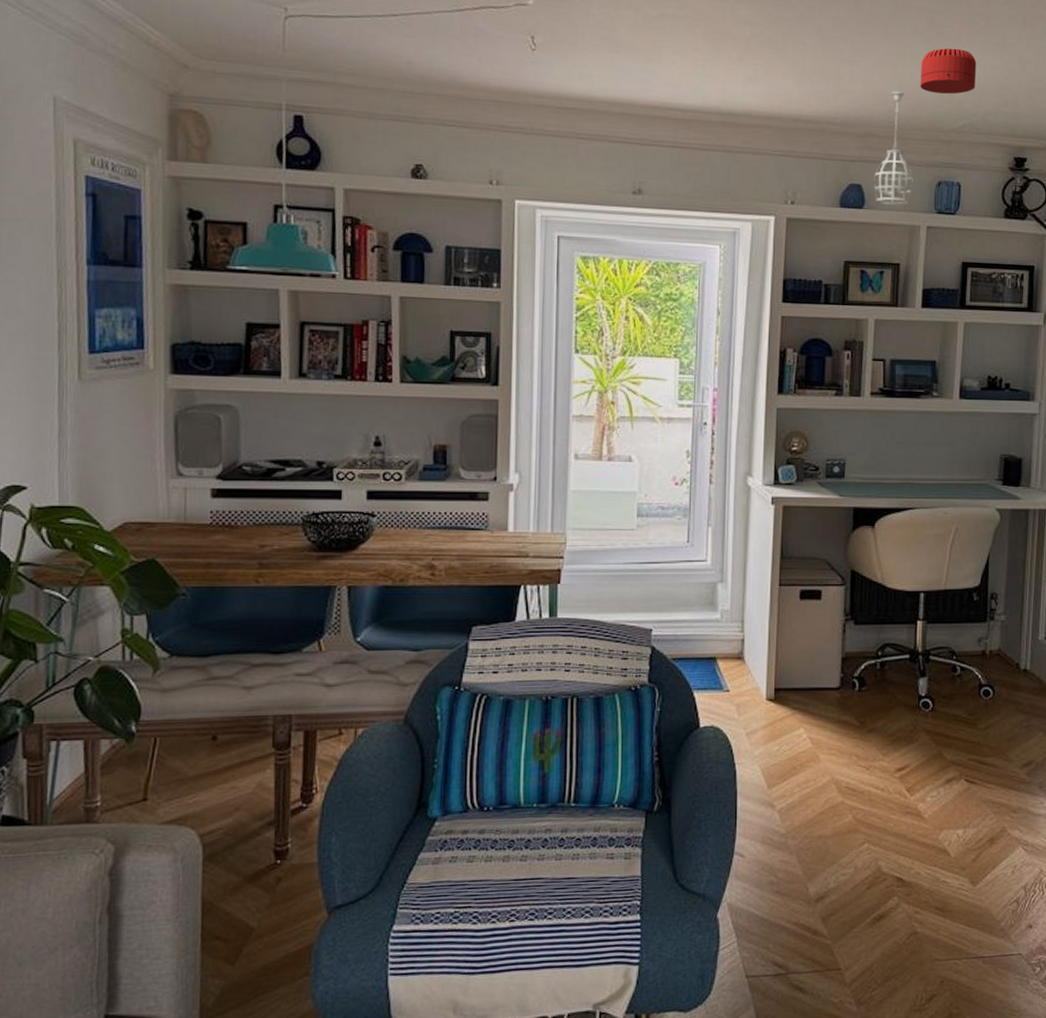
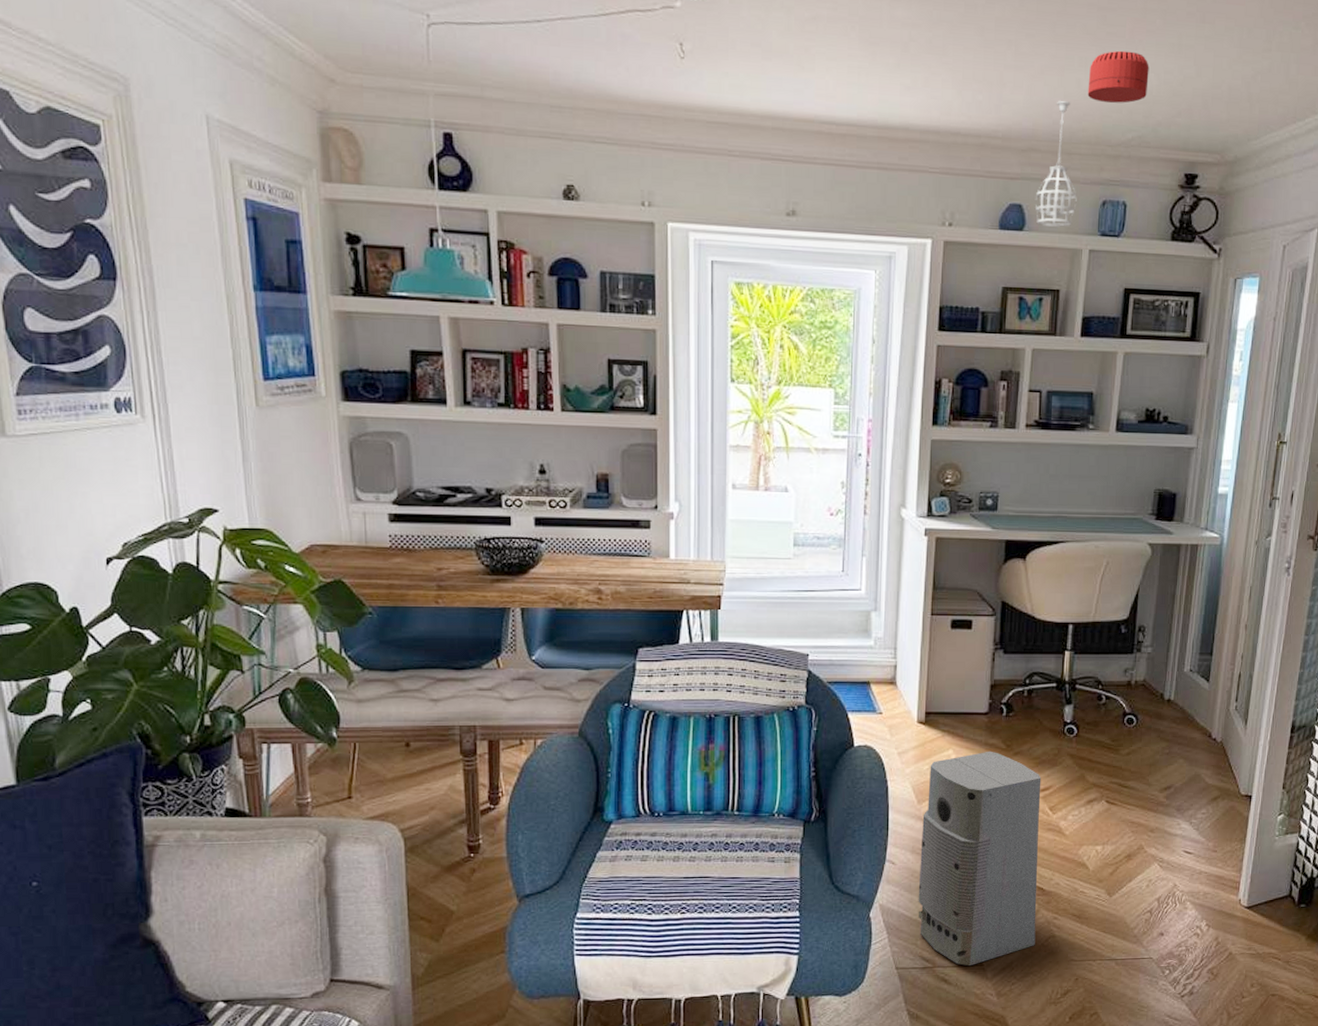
air purifier: none [769,728,897,971] -> present [918,751,1042,967]

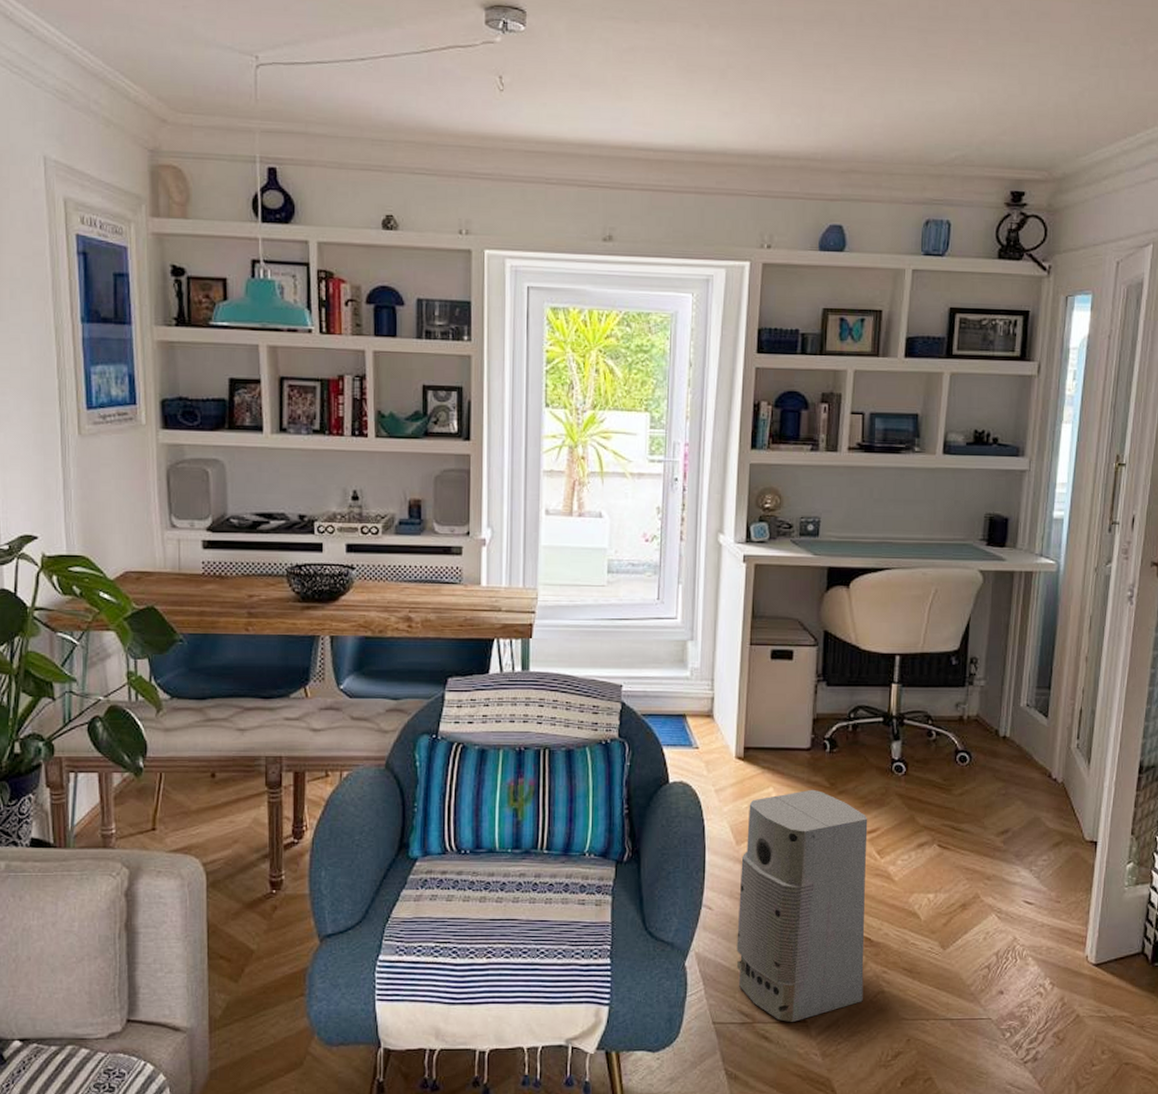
pendant light: present [1035,101,1077,227] -> none [856,122,899,247]
smoke detector: present [1087,50,1149,103] -> none [908,71,972,123]

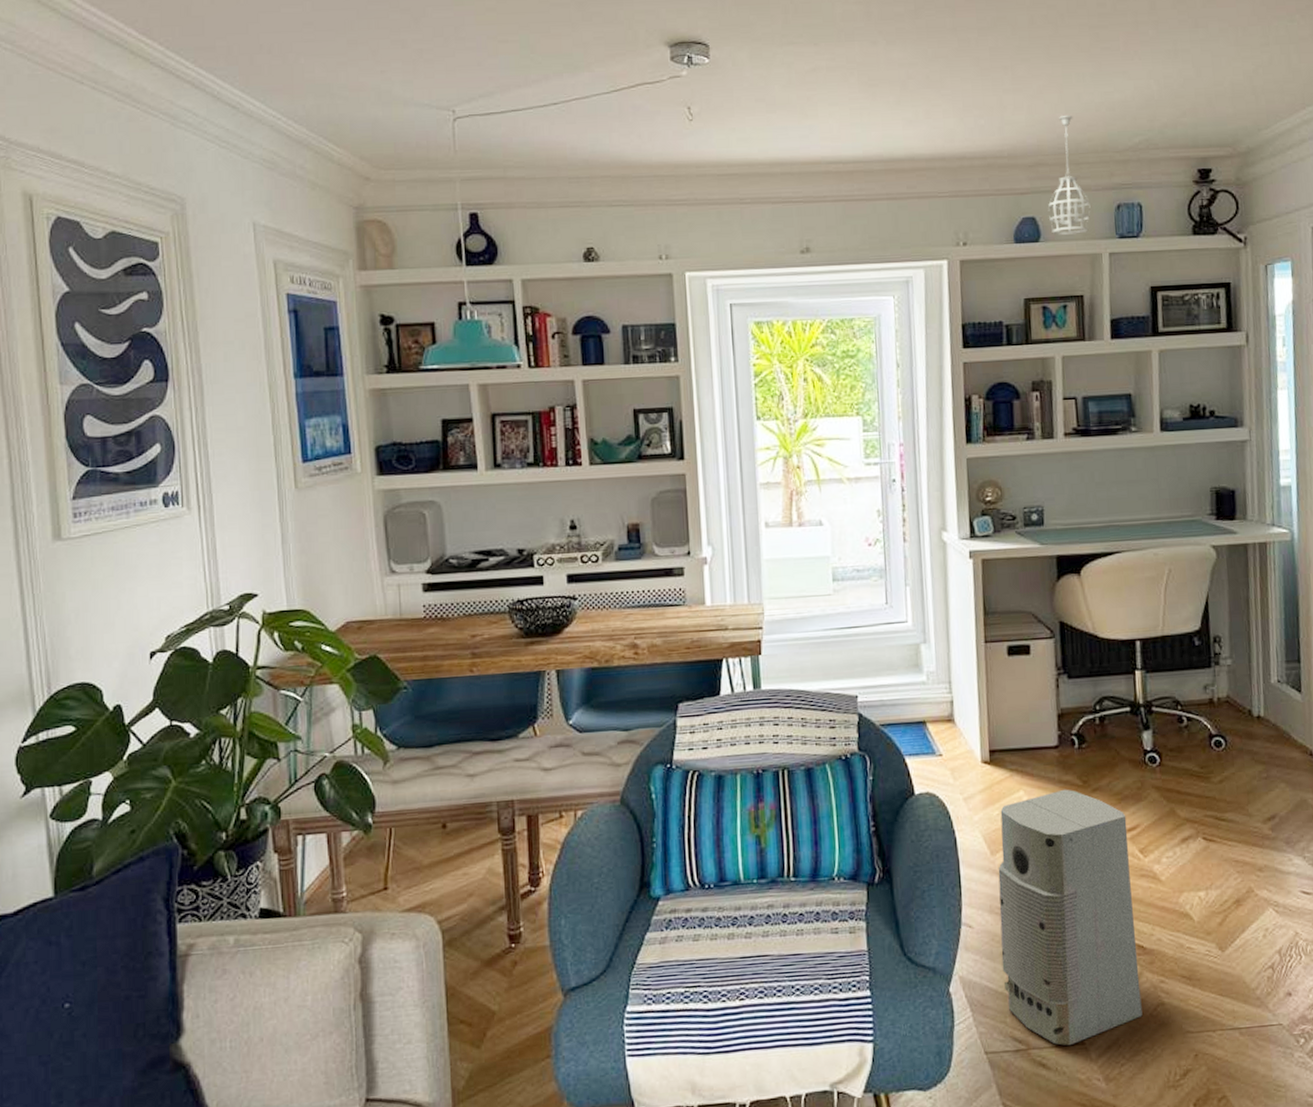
pendant light: none [856,122,899,247] -> present [1048,115,1091,235]

